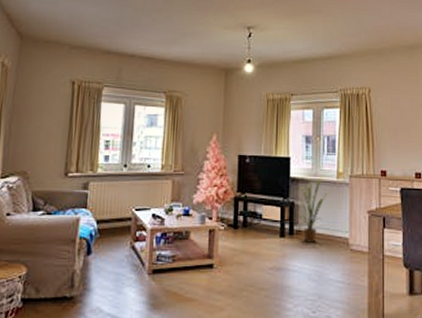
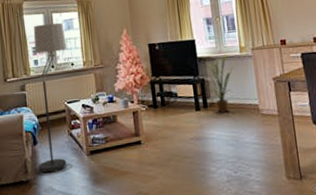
floor lamp: none [87,115,146,290] -> present [33,22,73,173]

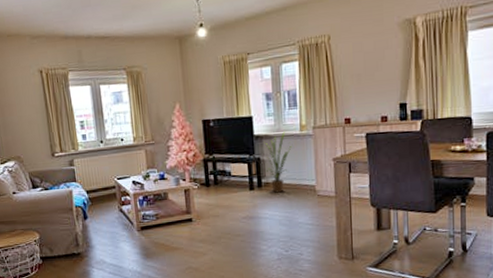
floor lamp: present [33,22,73,173] -> none [80,95,124,246]

